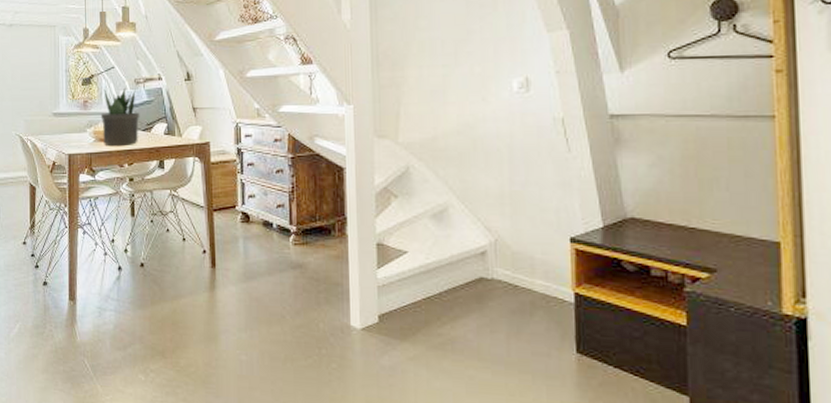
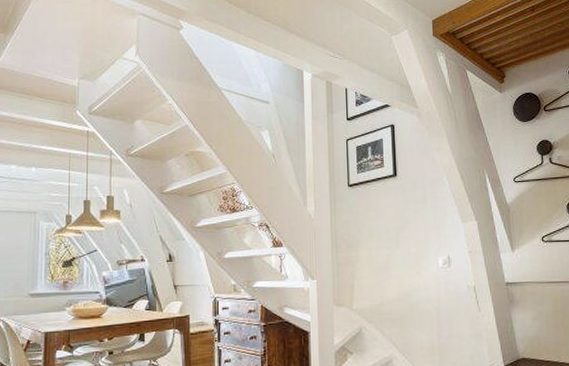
planter: present [100,87,140,147] -> none [81,268,122,324]

